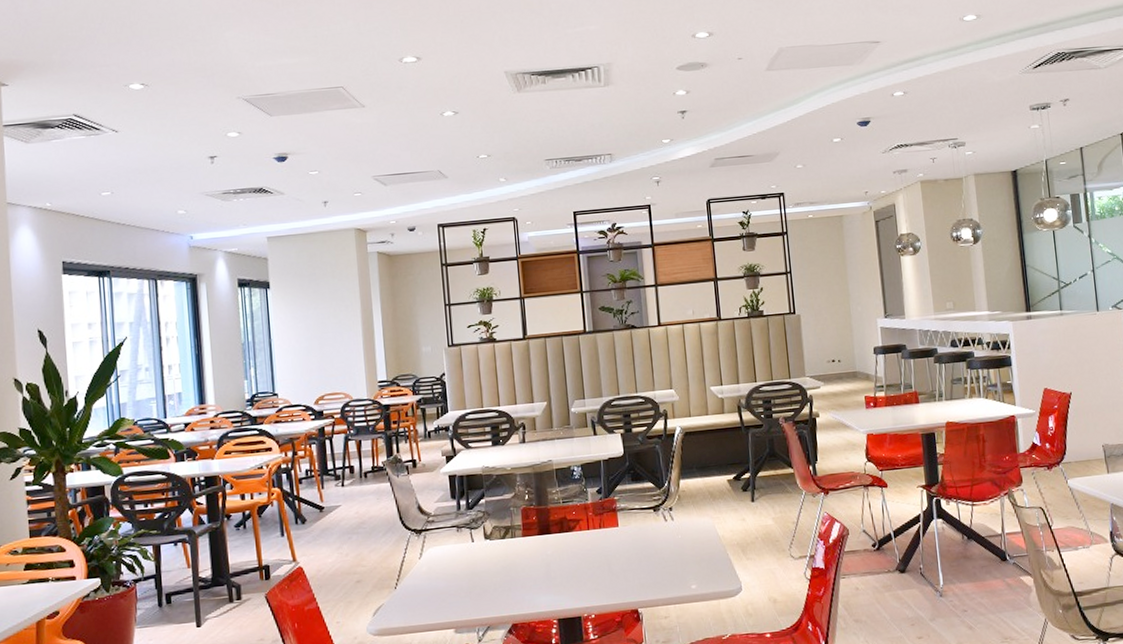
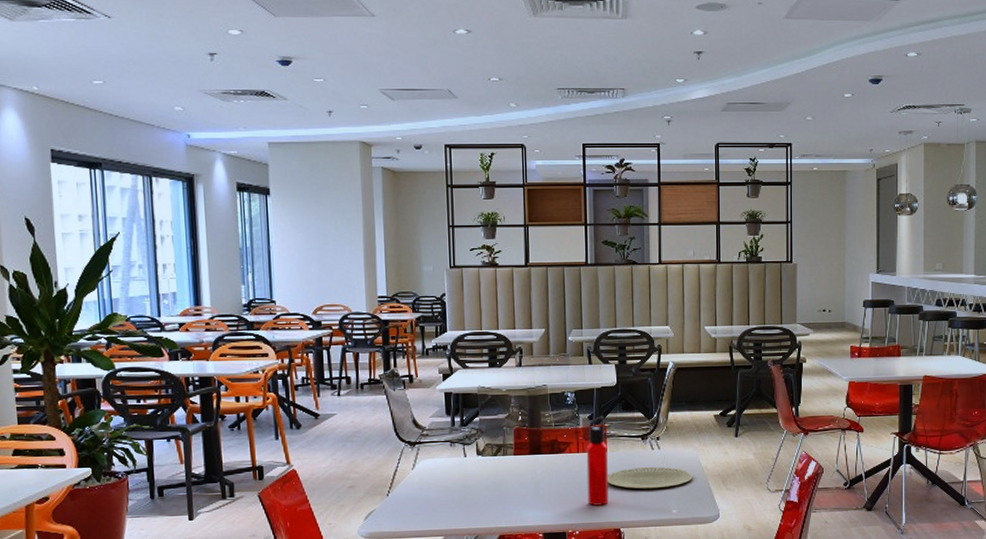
water bottle: none [596,489,624,586] -> present [586,416,609,506]
plate: none [620,539,710,565] -> present [607,467,692,489]

